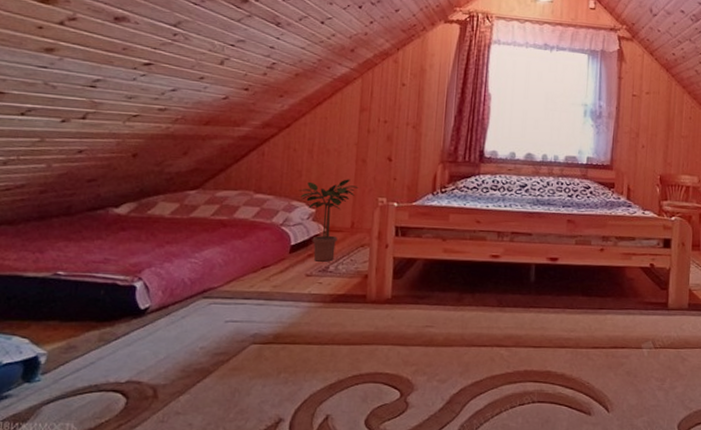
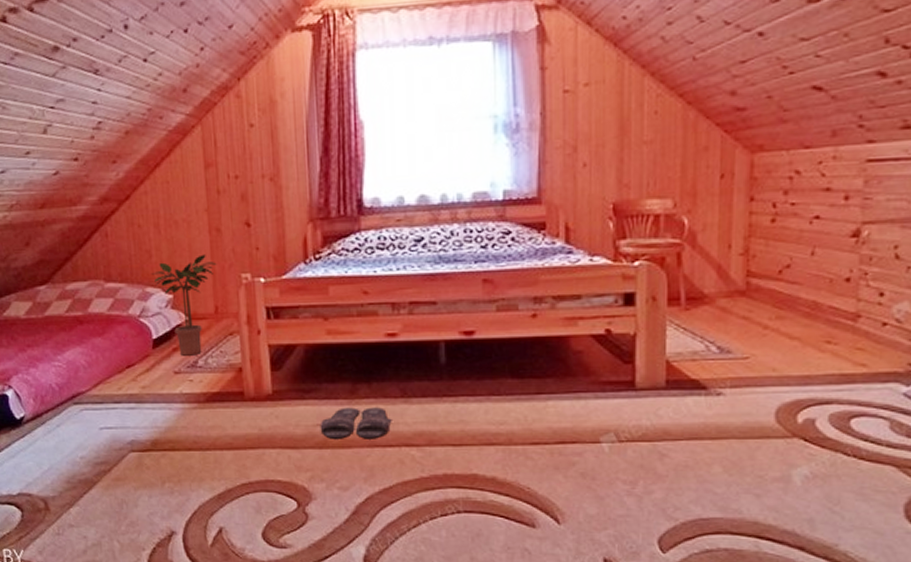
slippers: none [428,312,488,340] -> present [320,407,392,439]

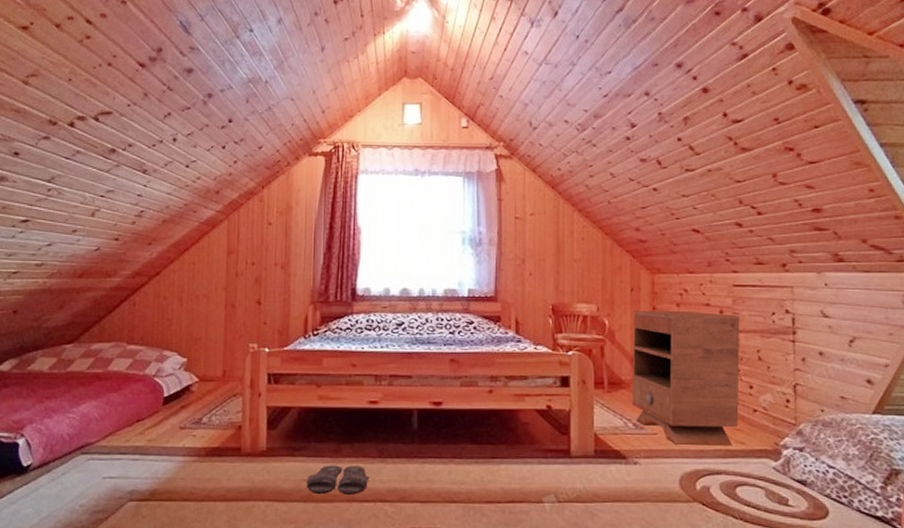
potted plant: present [151,254,217,356] -> none [170,325,229,413]
nightstand: none [717,199,873,370] -> present [632,311,740,446]

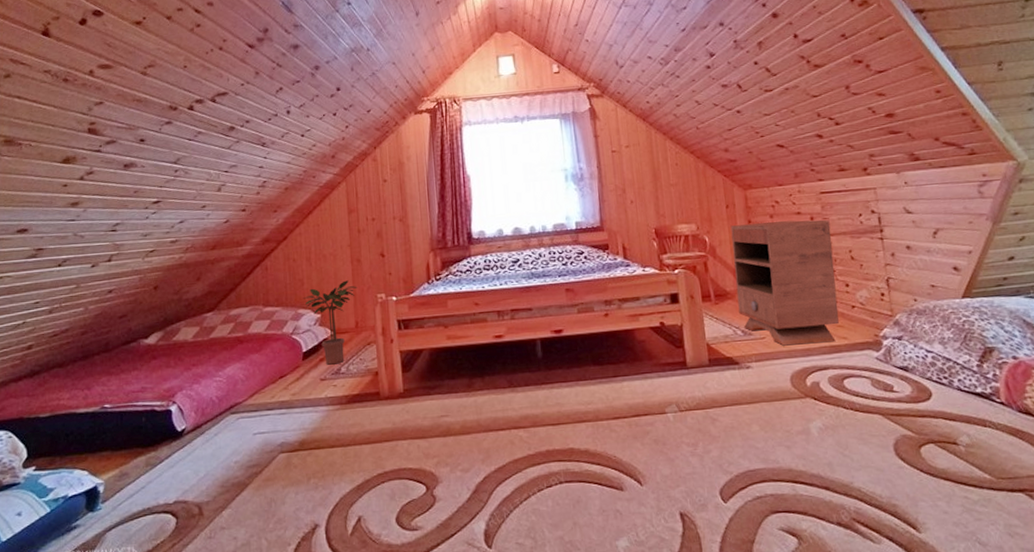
potted plant: none [170,325,229,413] -> present [303,280,358,365]
slippers: present [306,465,370,495] -> none [443,397,502,428]

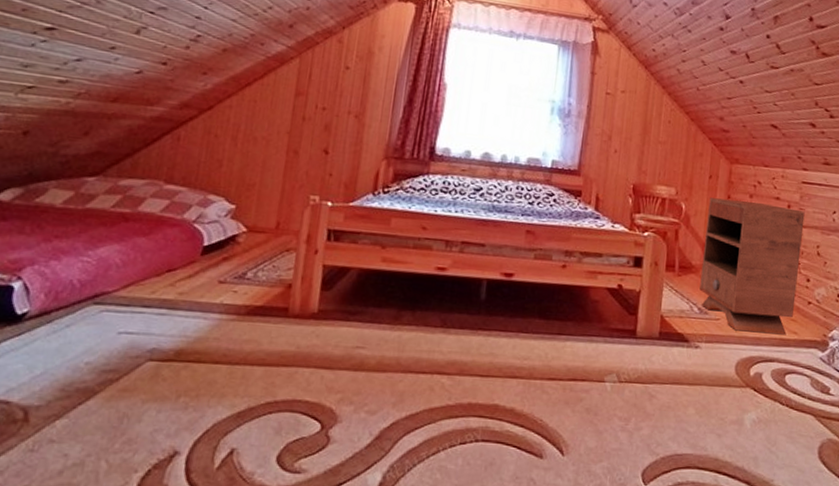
potted plant: present [303,280,358,365] -> none [217,172,288,267]

